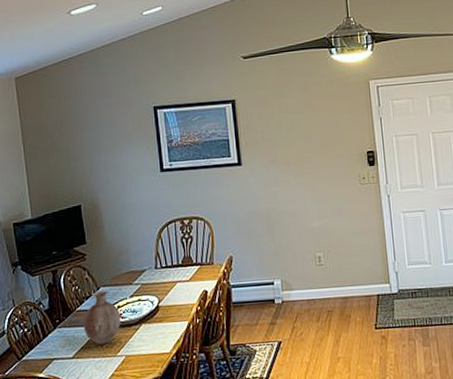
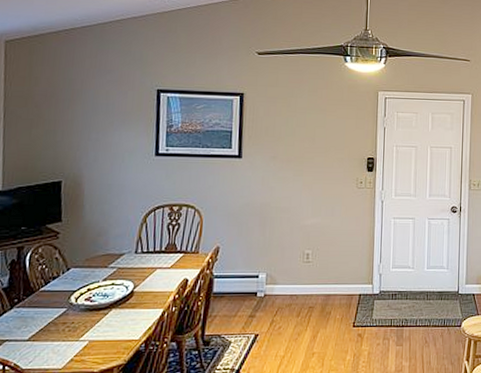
vase: present [83,290,121,345] -> none [45,271,90,328]

